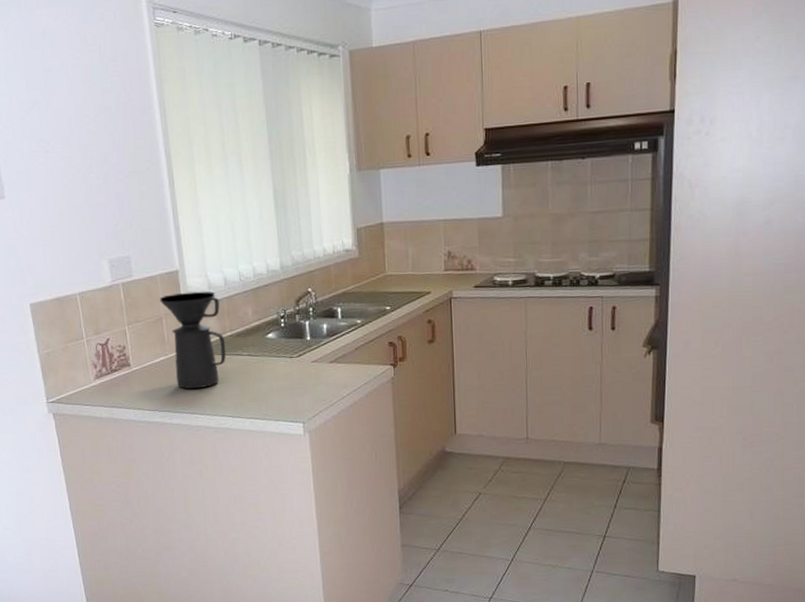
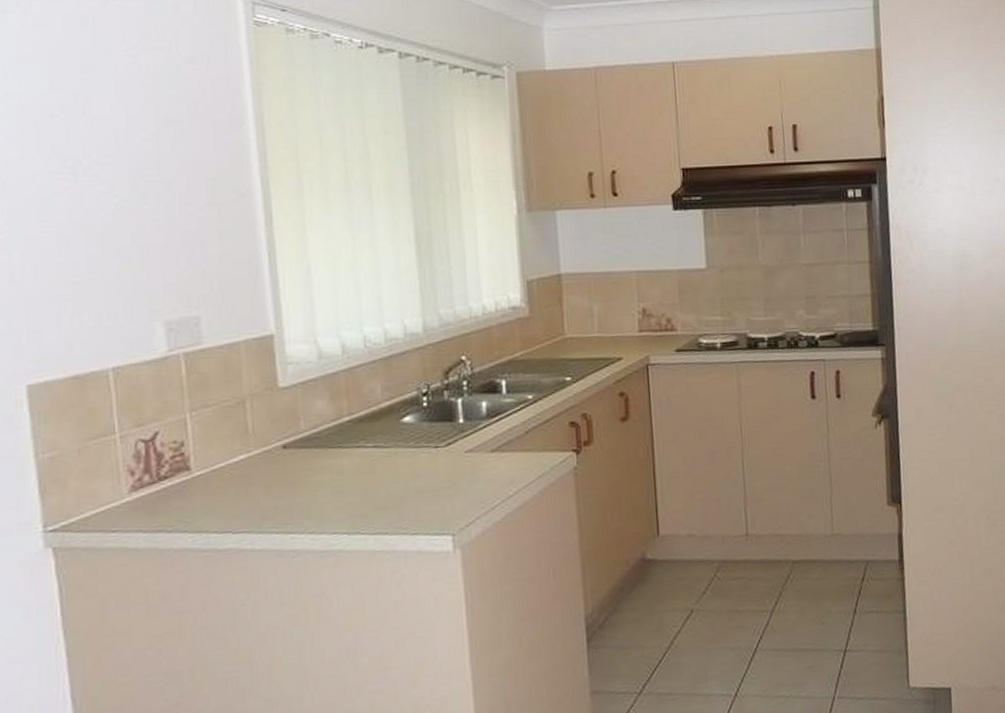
coffee maker: present [160,291,226,389] -> none [243,362,341,499]

